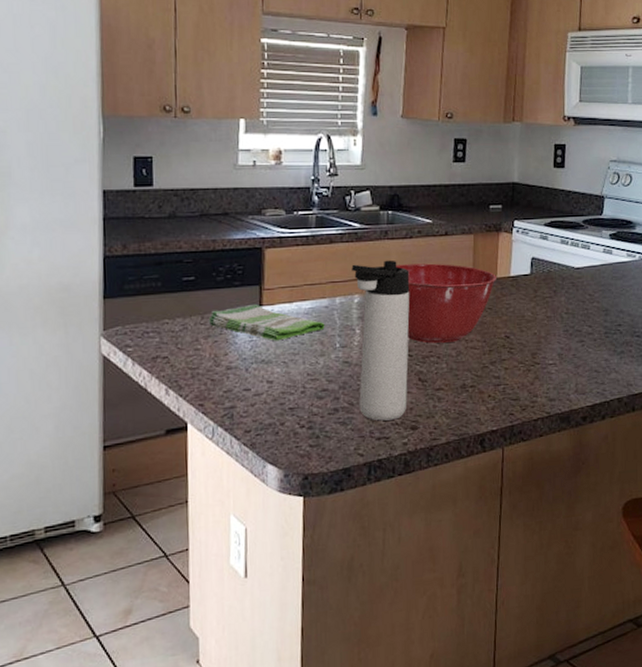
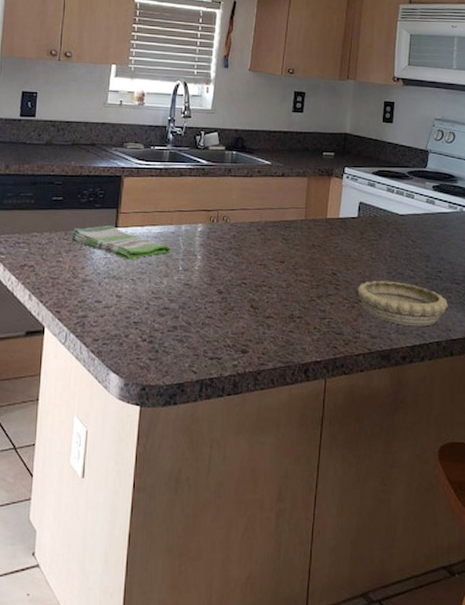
thermos bottle: present [351,260,410,421] -> none [196,195,248,342]
mixing bowl: present [396,263,496,344] -> none [236,200,326,275]
decorative bowl: none [533,339,628,385] -> present [357,281,448,327]

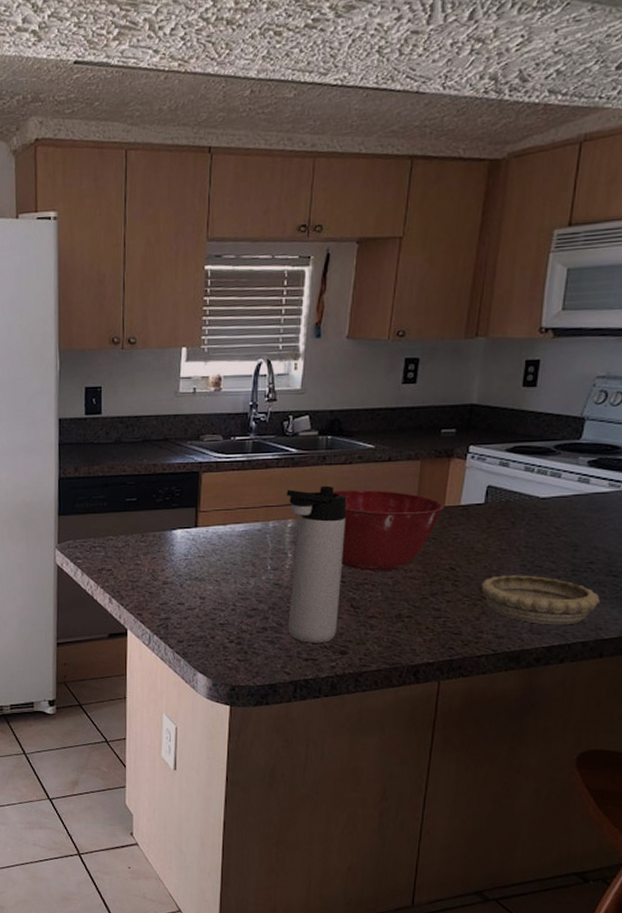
dish towel: present [70,226,171,260] -> none [147,526,257,561]
thermos bottle: none [196,195,248,342] -> present [286,485,347,643]
mixing bowl: none [236,200,326,275] -> present [333,490,444,572]

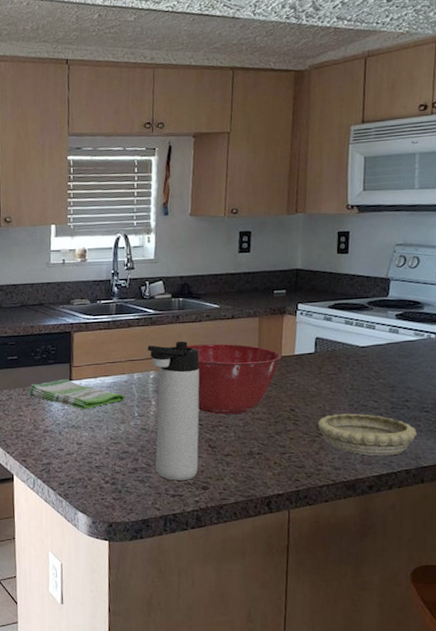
dish towel: none [147,526,257,561] -> present [28,379,125,410]

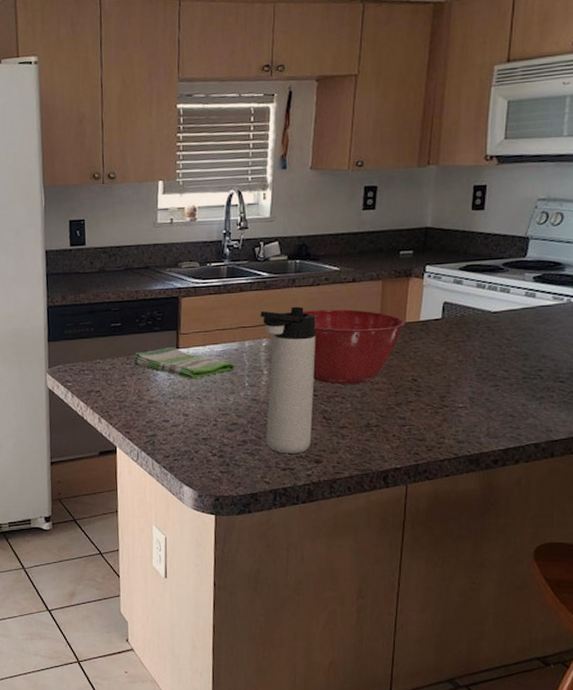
decorative bowl: present [317,413,417,456] -> none [441,383,549,429]

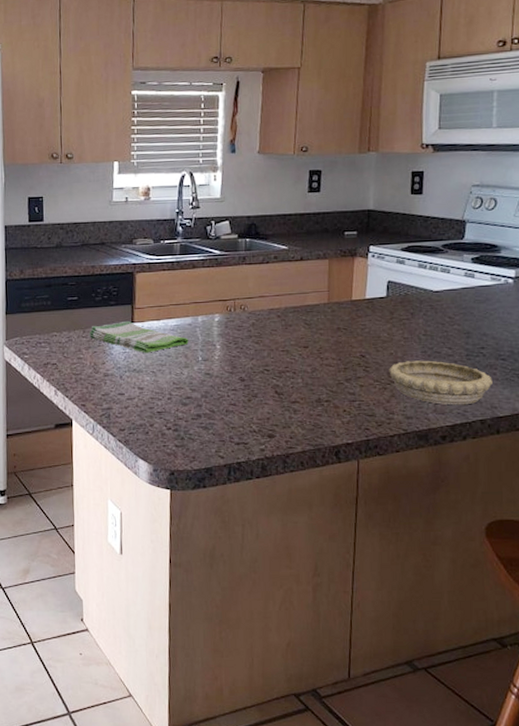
thermos bottle: present [260,306,316,454] -> none [212,283,267,428]
mixing bowl: present [303,309,405,385] -> none [253,286,352,361]
decorative bowl: none [441,383,549,429] -> present [389,360,493,405]

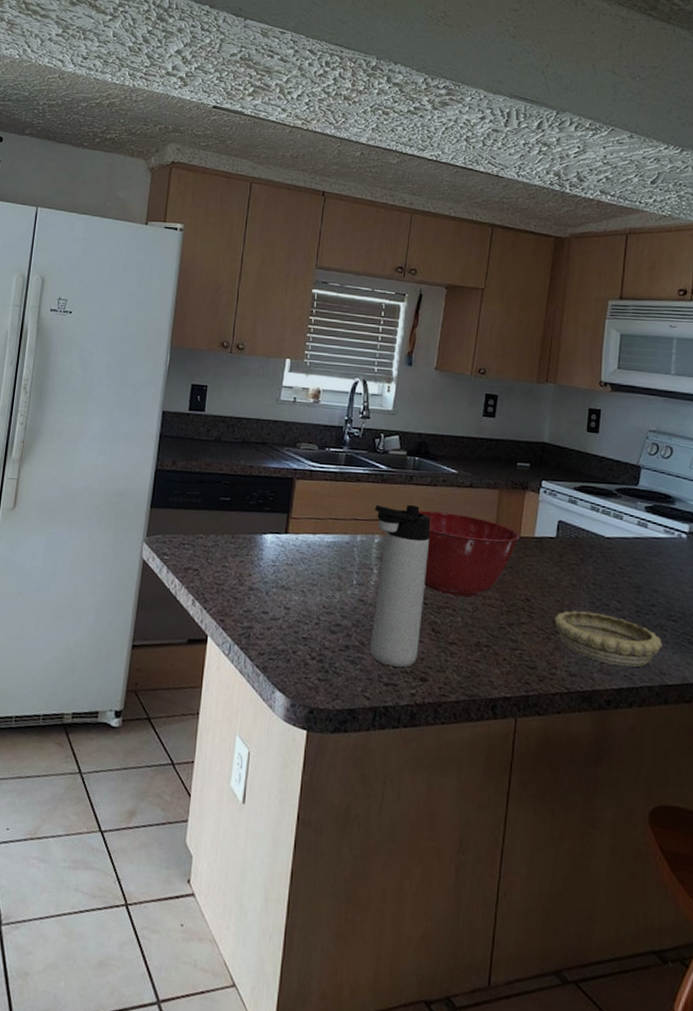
dish towel: present [89,321,189,353] -> none [237,531,344,570]
thermos bottle: none [212,283,267,428] -> present [370,504,431,668]
mixing bowl: none [253,286,352,361] -> present [418,510,520,597]

